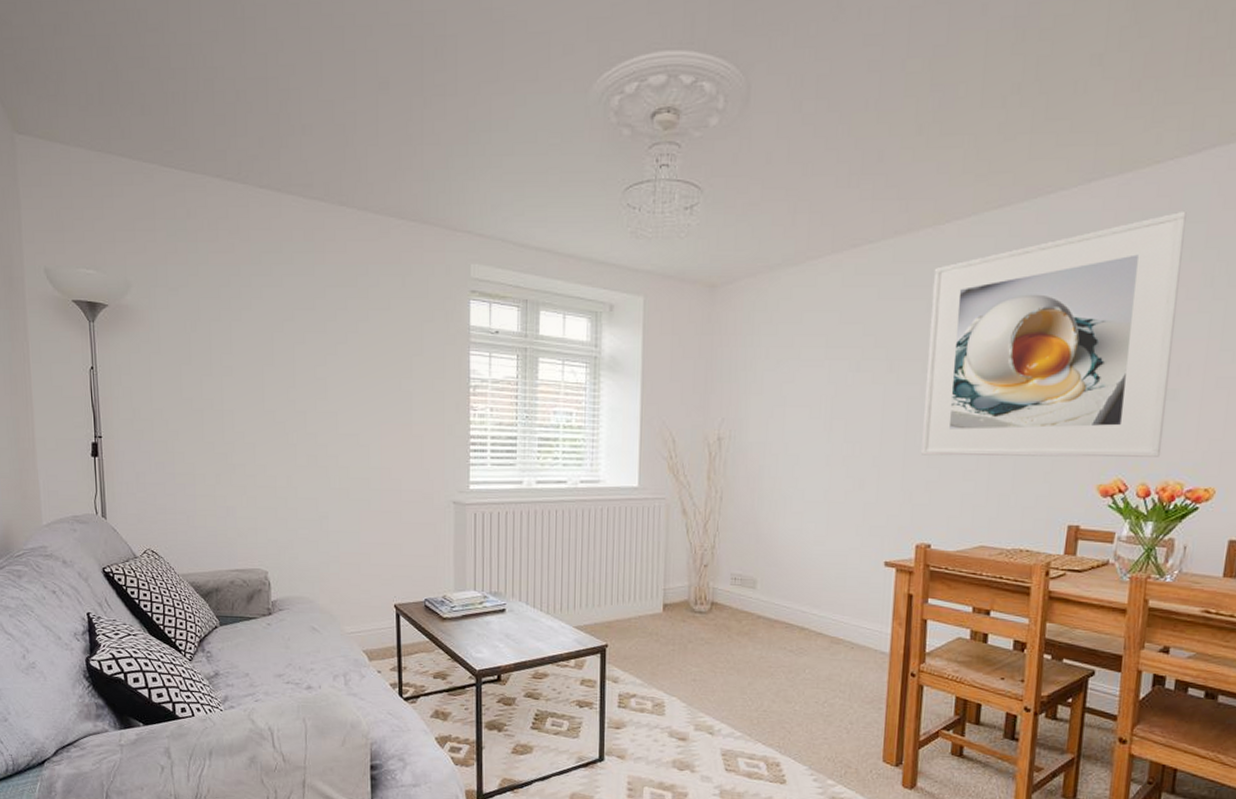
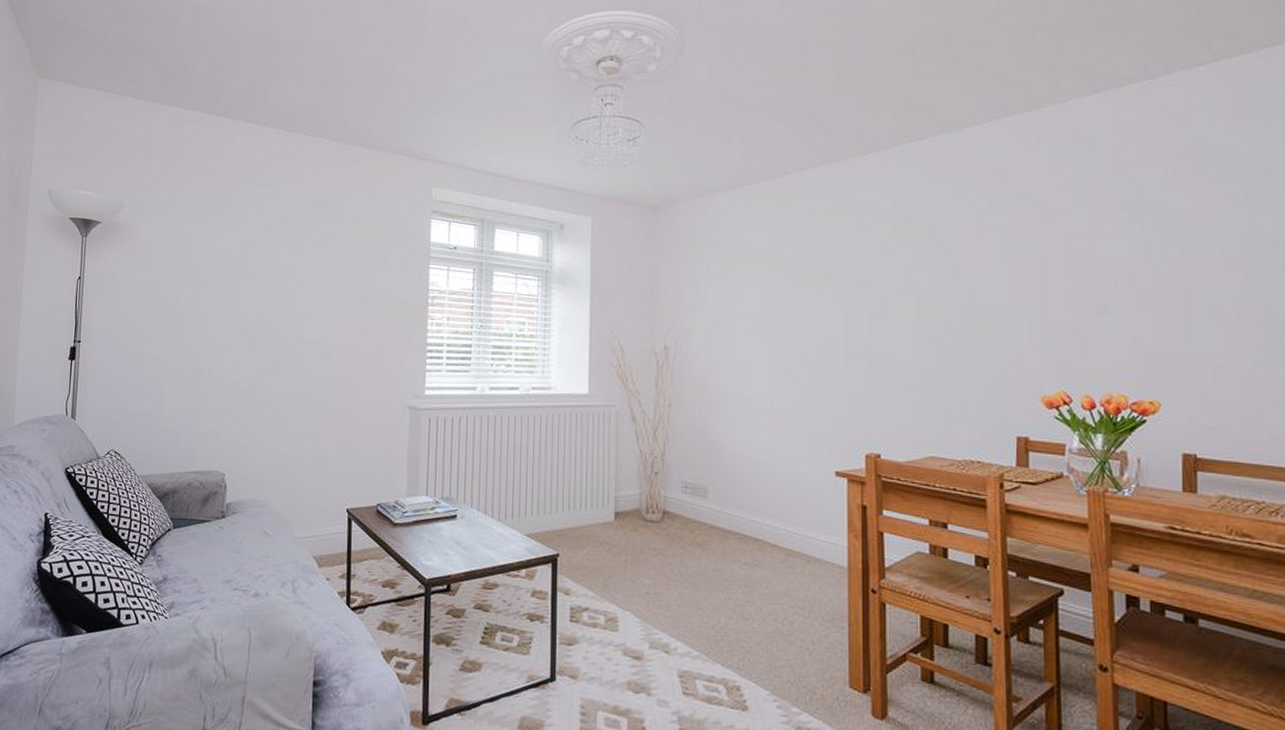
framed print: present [921,210,1187,457] -> none [861,143,1101,370]

